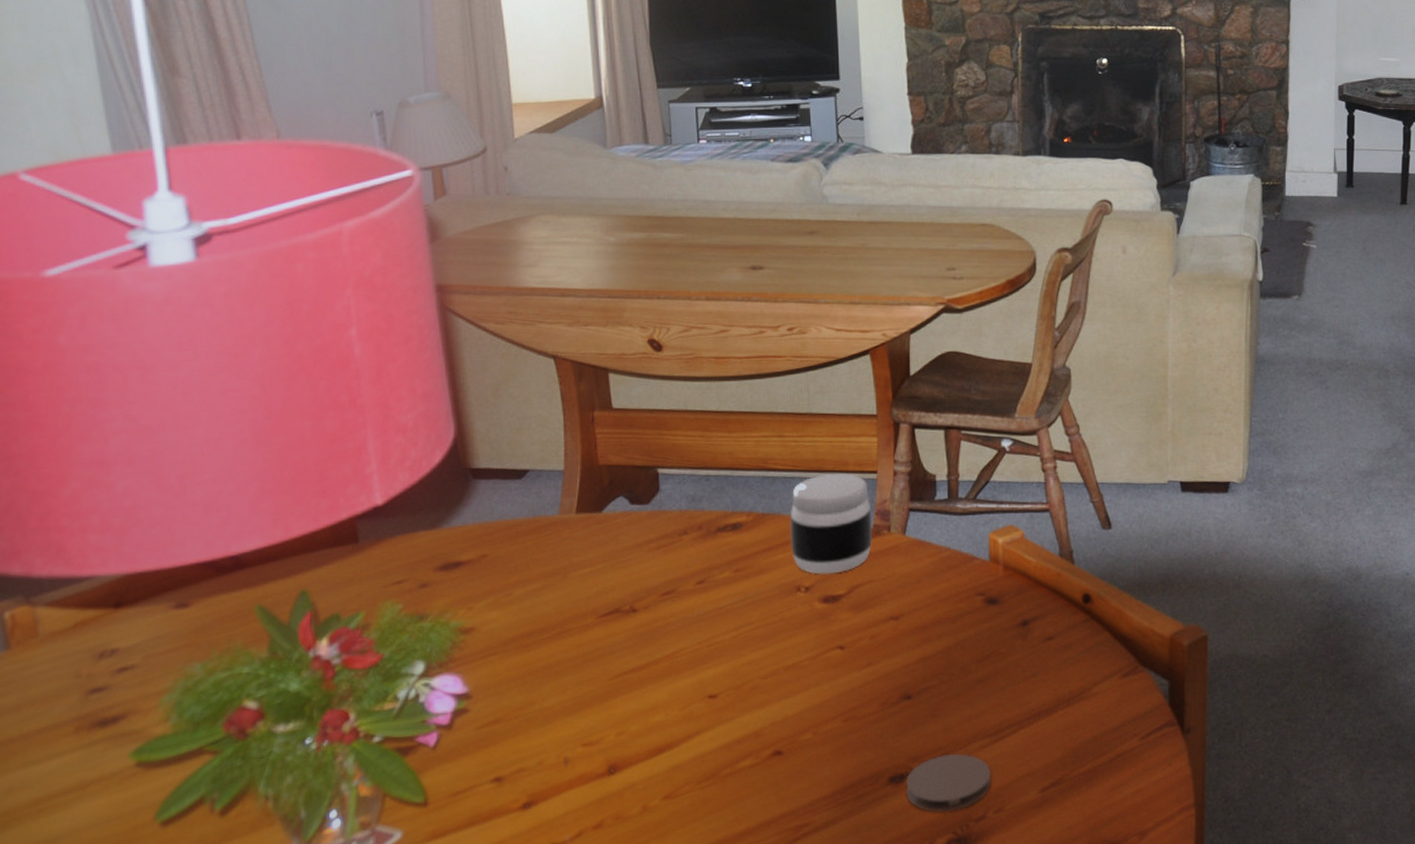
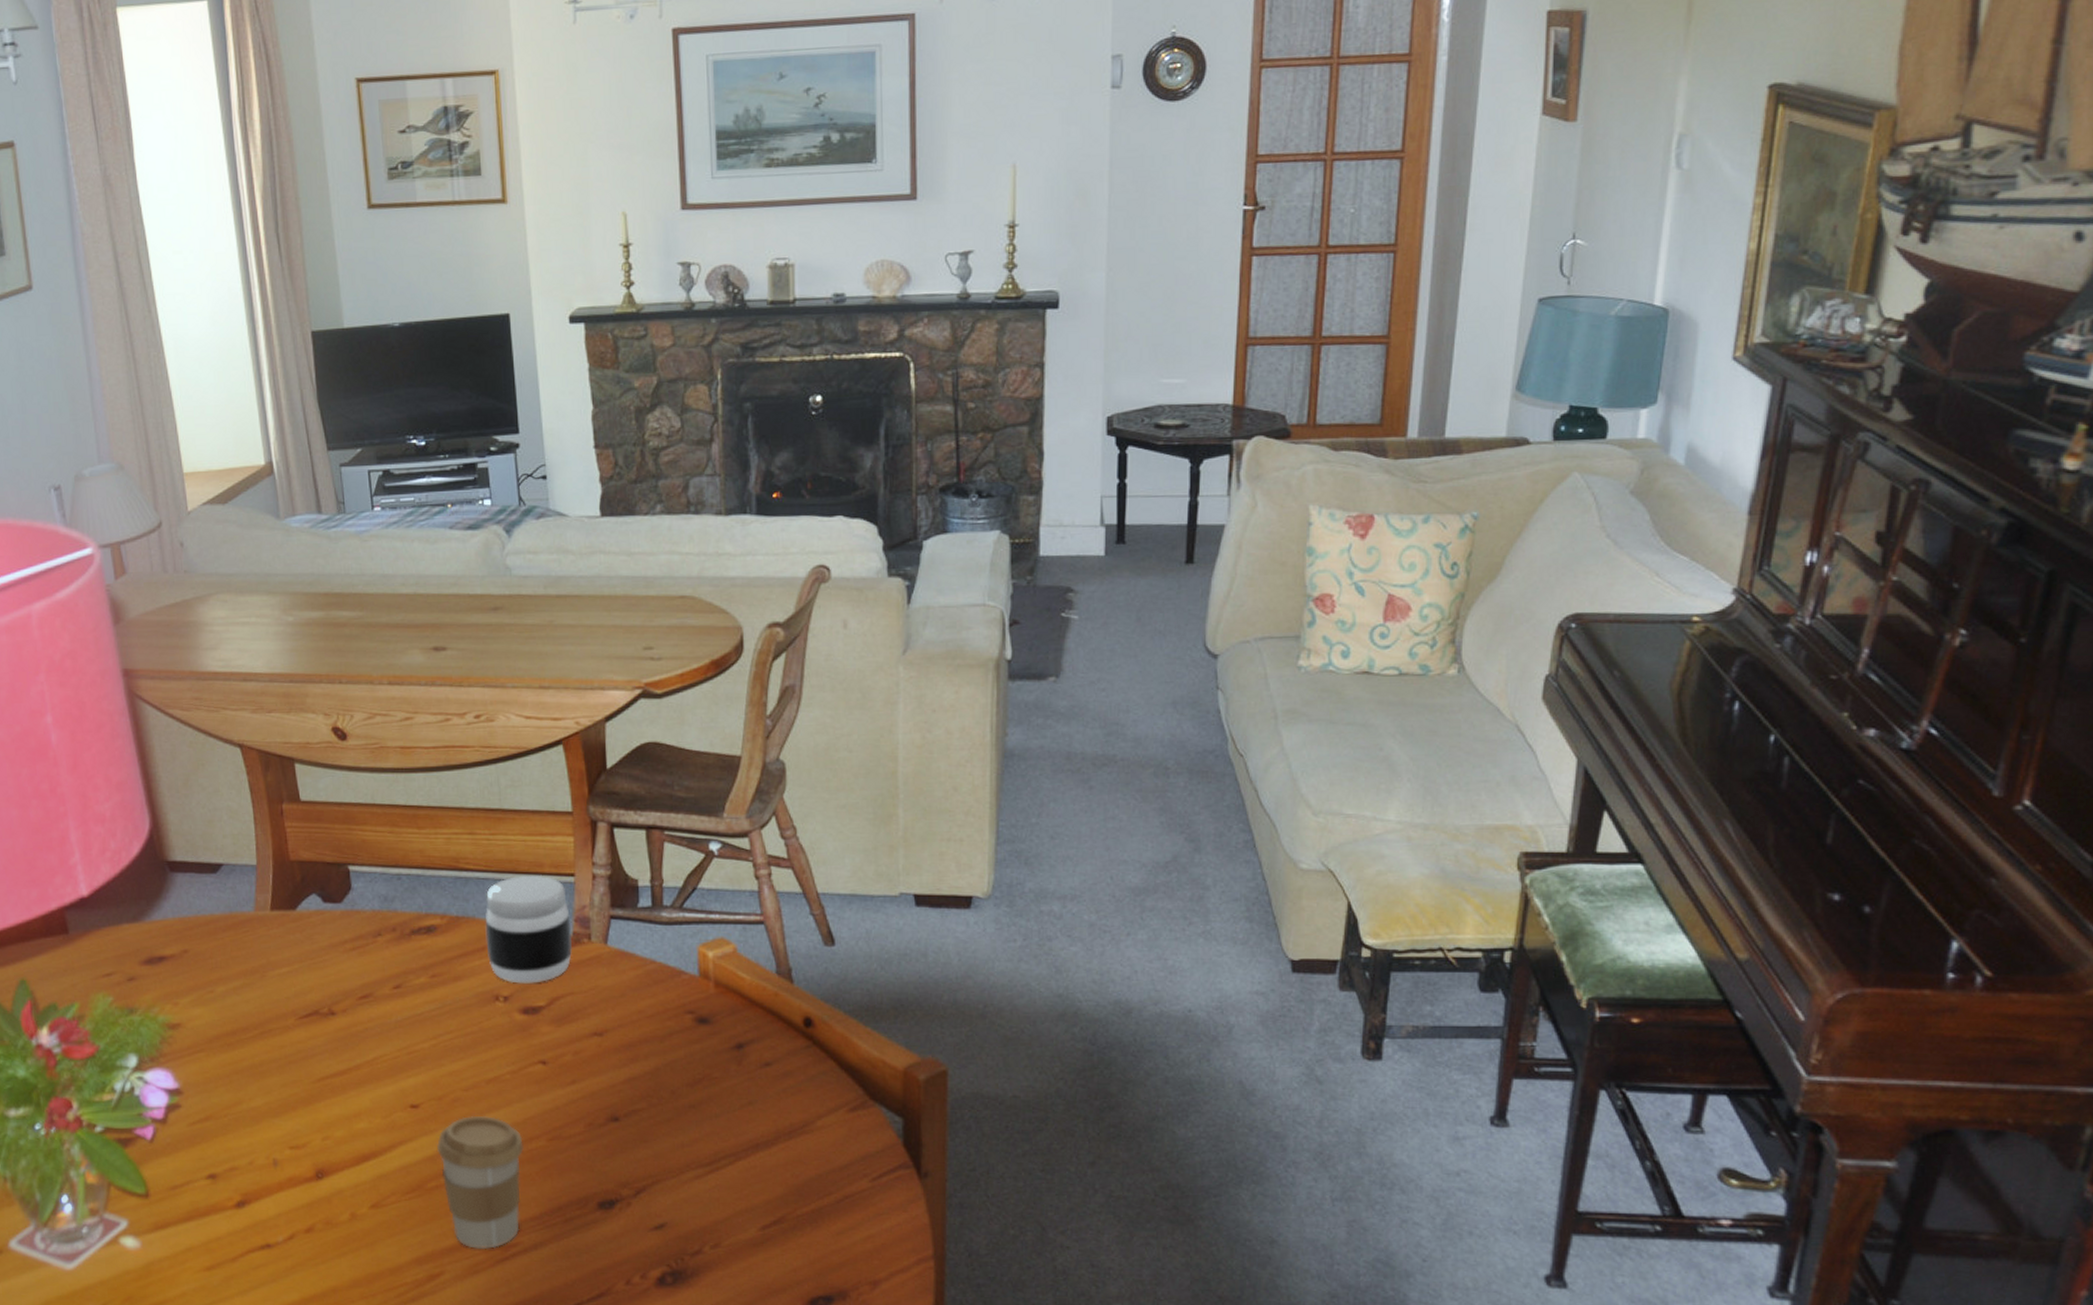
coffee cup: none [733,701,819,832] -> present [437,1115,524,1249]
coaster: present [906,754,991,813] -> none [616,1183,707,1244]

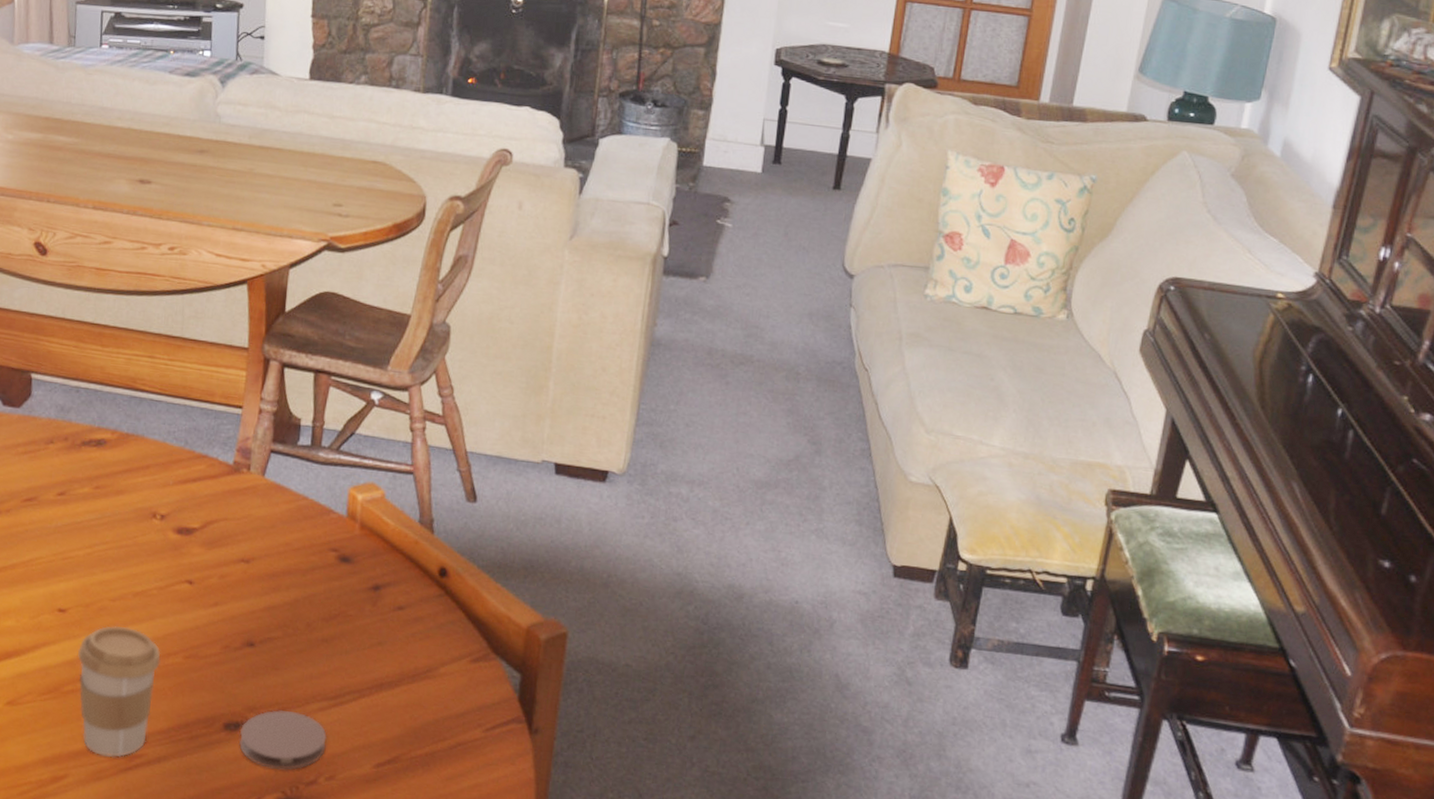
jar: present [485,874,573,984] -> none [150,402,234,506]
coaster: none [616,1183,707,1244] -> present [239,710,327,770]

